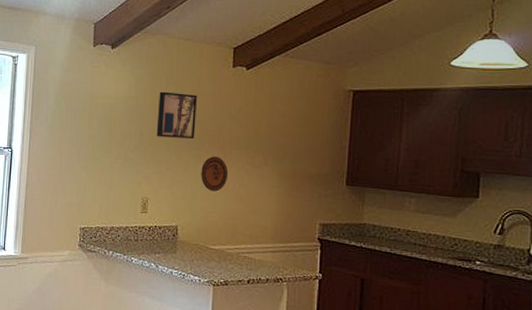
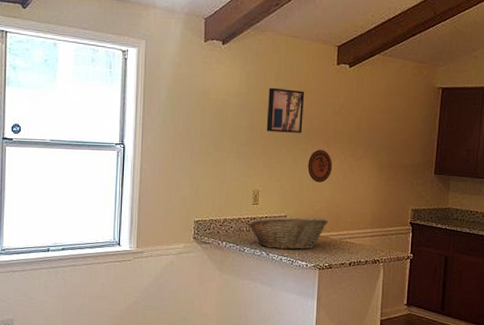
fruit basket: none [136,226,224,263] -> present [248,216,328,250]

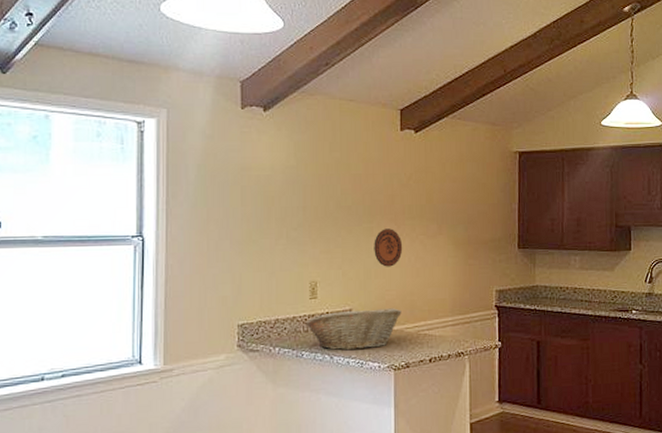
wall art: present [266,87,305,133] -> none [321,159,366,211]

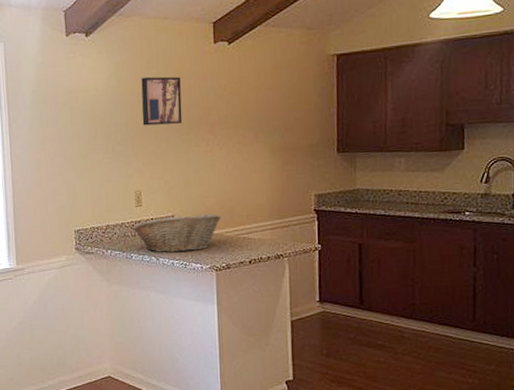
wall art: none [321,159,366,211] -> present [141,76,183,126]
decorative plate: present [374,228,403,267] -> none [192,139,220,176]

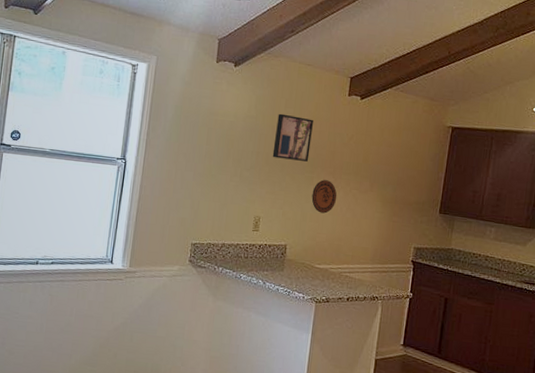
fruit basket: present [133,214,221,253] -> none [246,245,329,281]
decorative plate: none [192,139,220,176] -> present [311,179,337,214]

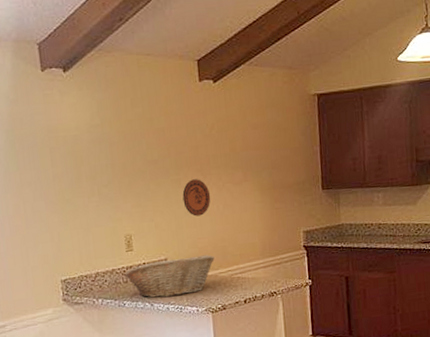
fruit basket: none [246,245,329,281] -> present [124,255,215,298]
wall art: present [272,113,314,162] -> none [125,115,171,167]

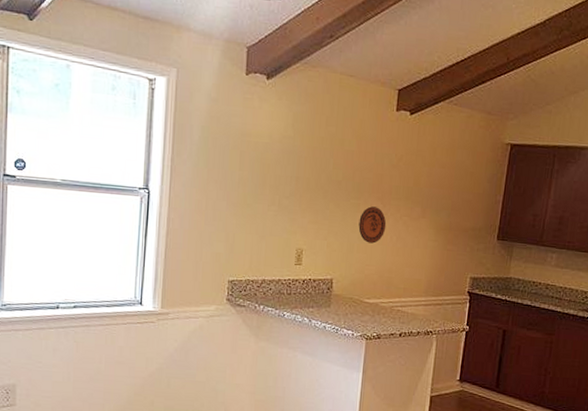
fruit basket: present [124,255,215,298] -> none [289,279,379,317]

